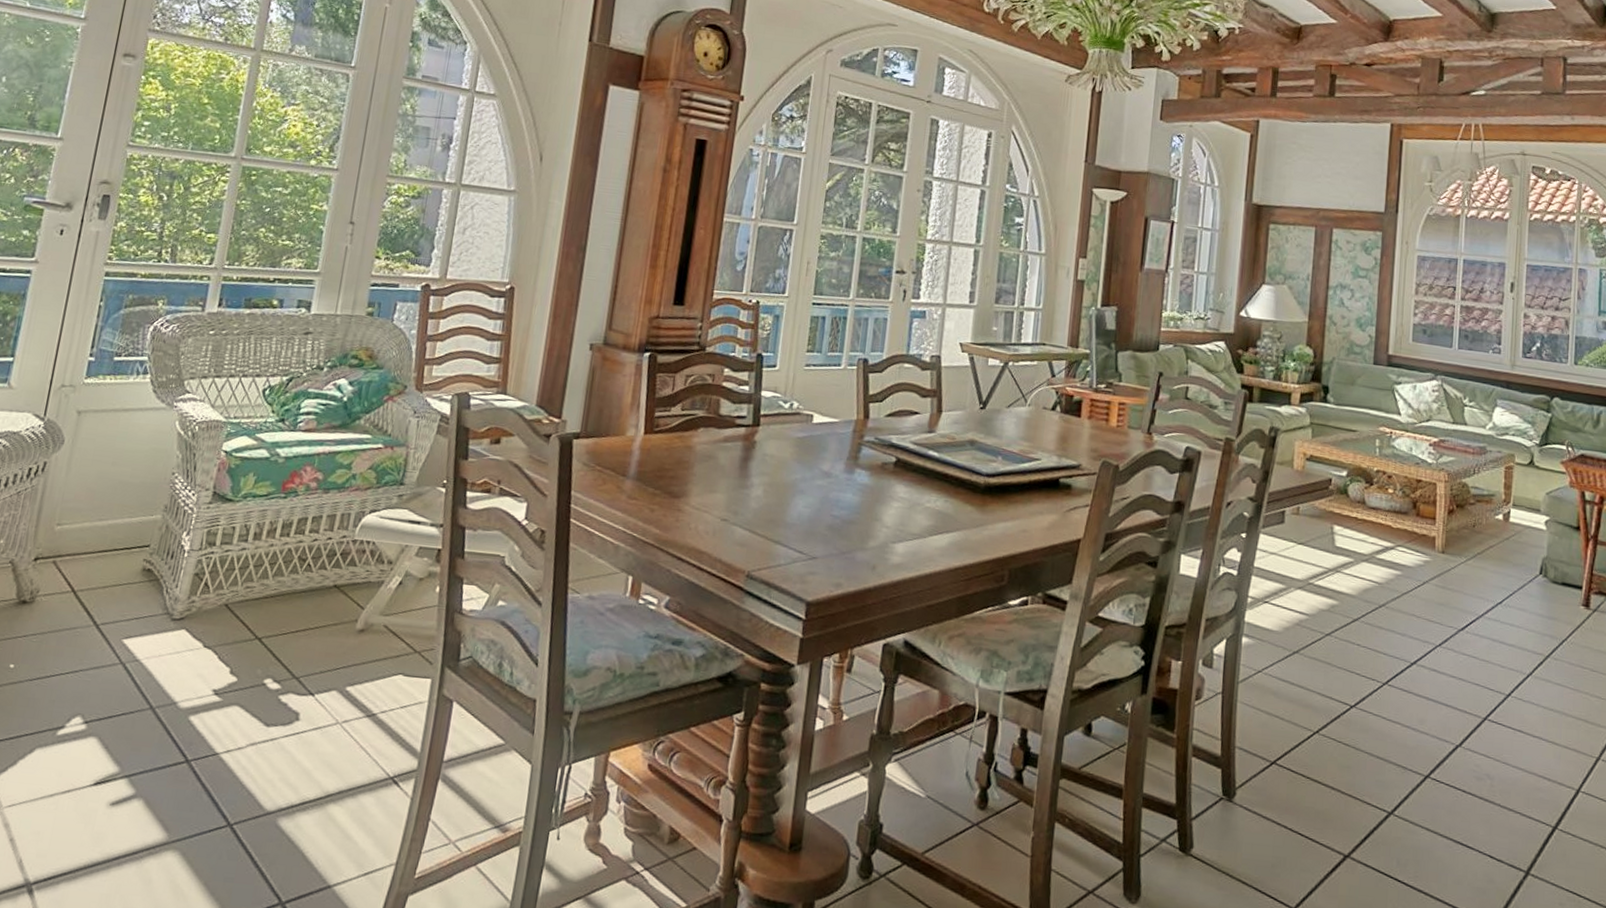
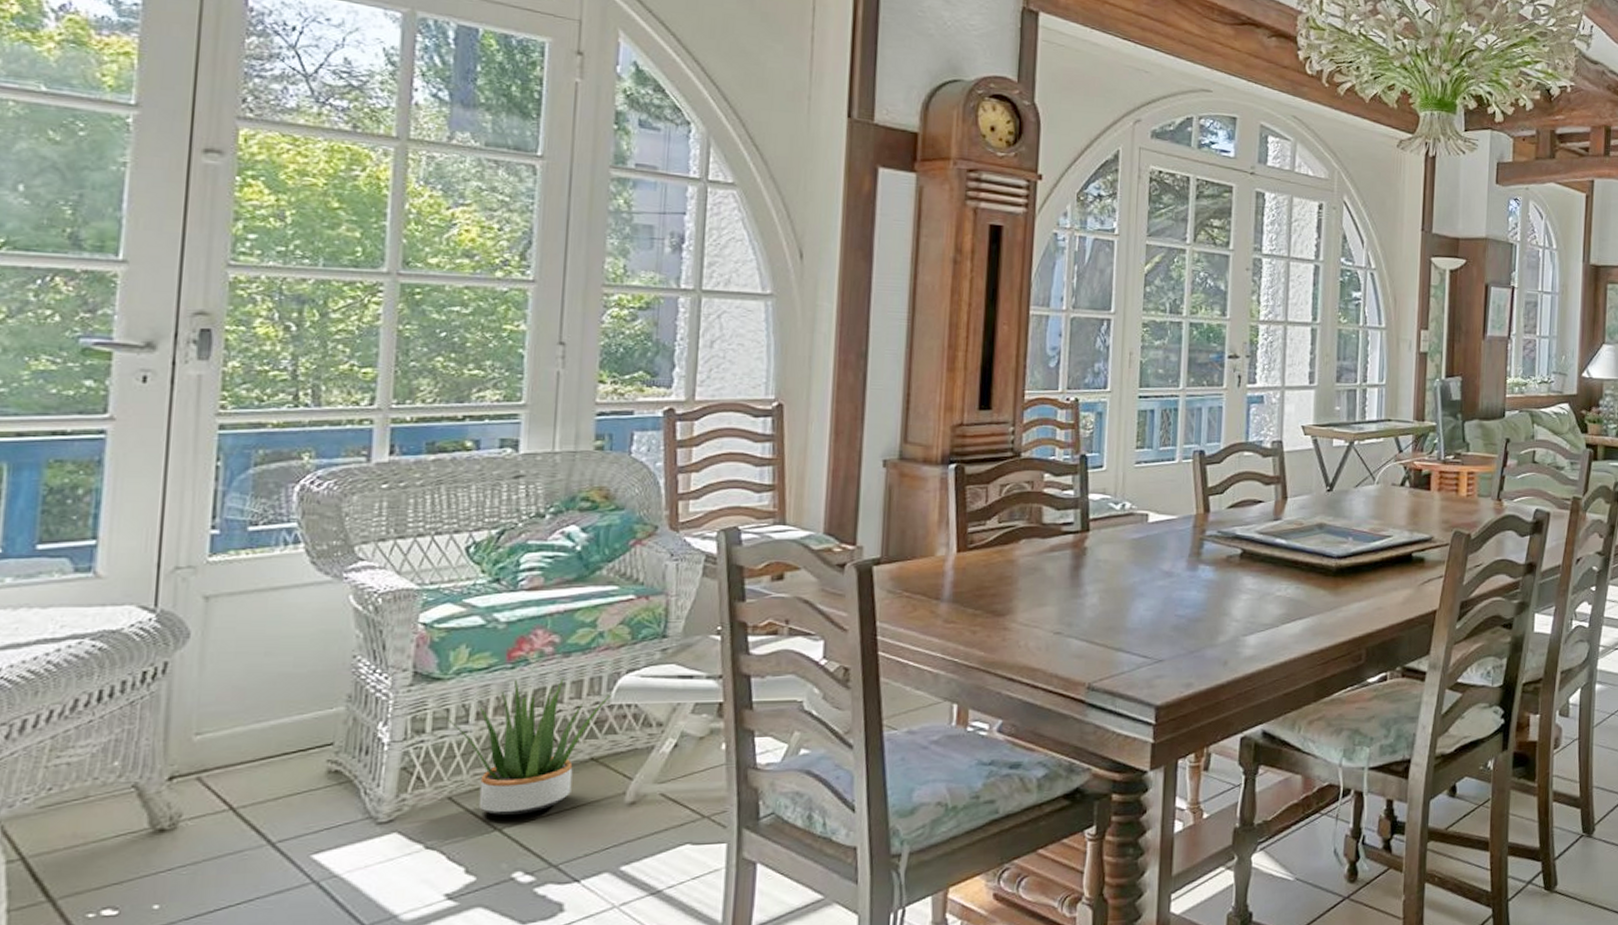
potted plant: none [229,508,357,628] -> present [442,678,613,816]

